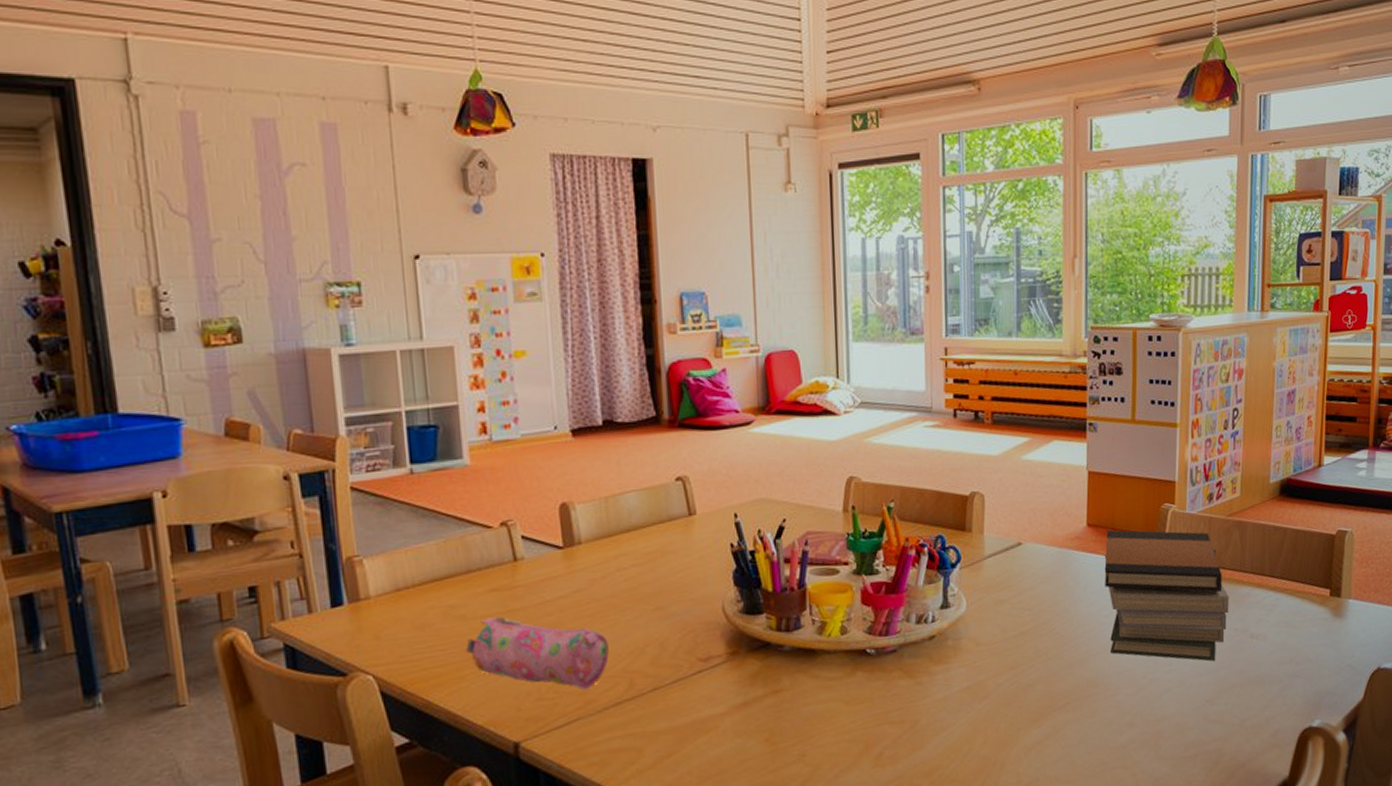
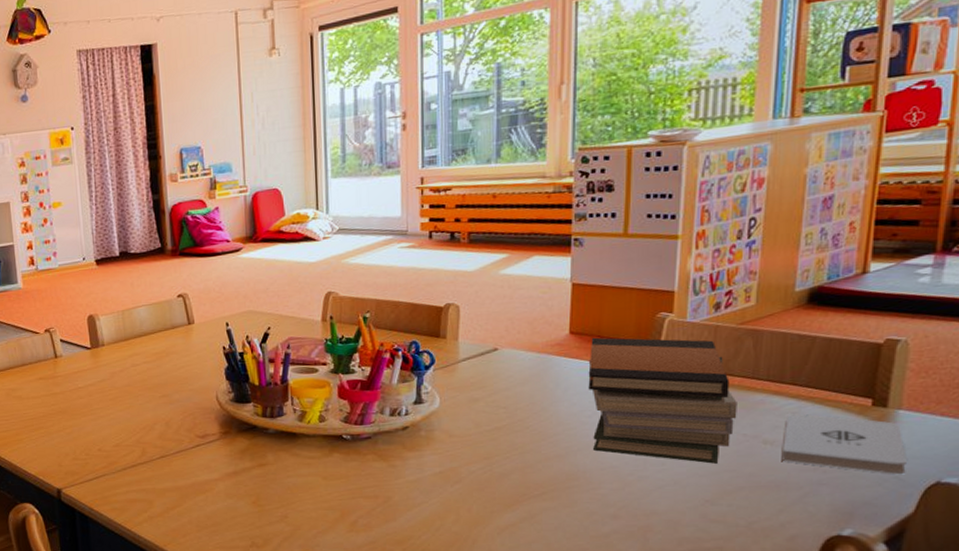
pencil case: present [466,616,609,690] -> none [23,398,126,454]
notepad: none [1265,605,1356,663] -> present [781,412,907,475]

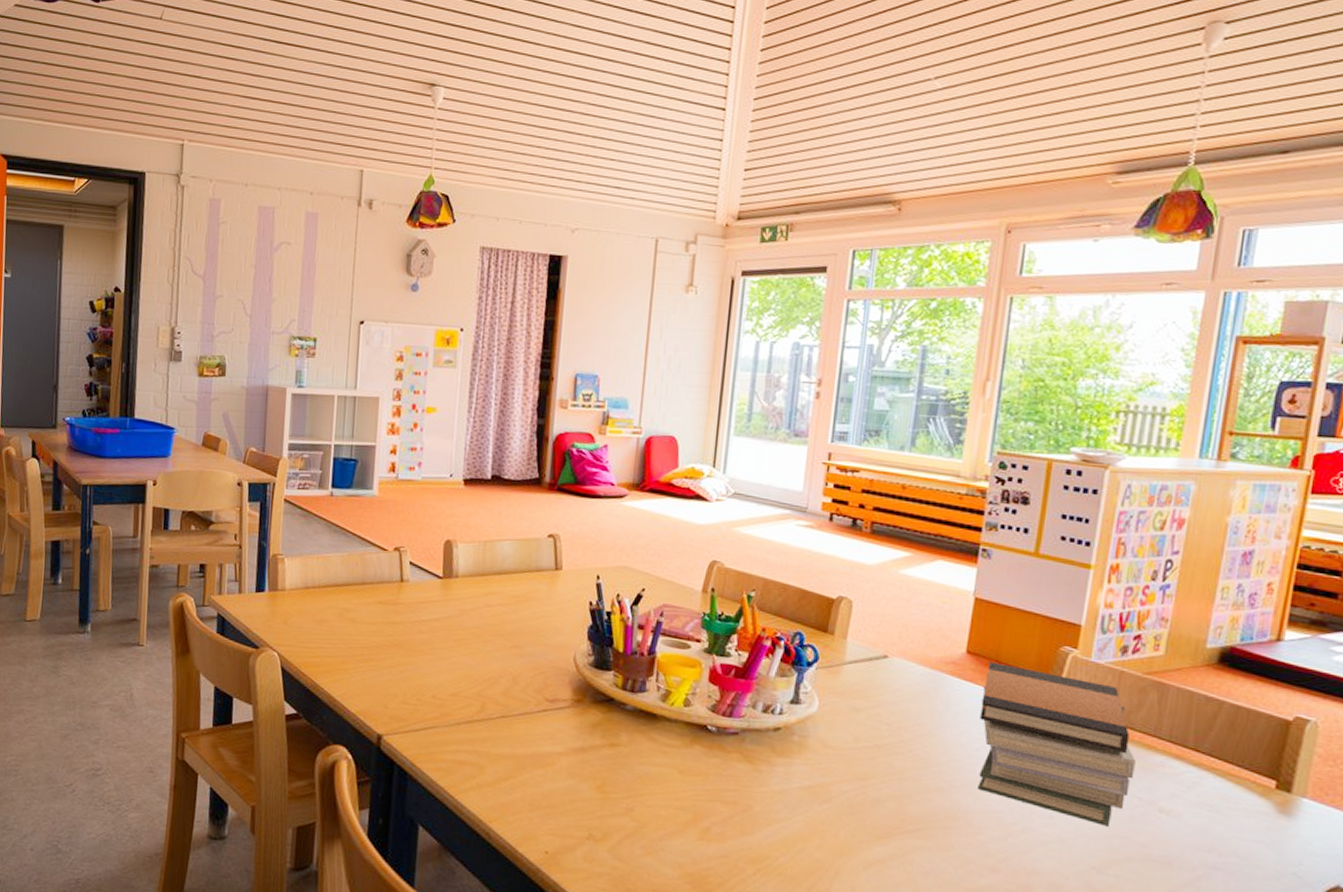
notepad: present [781,412,907,475] -> none [1176,781,1307,872]

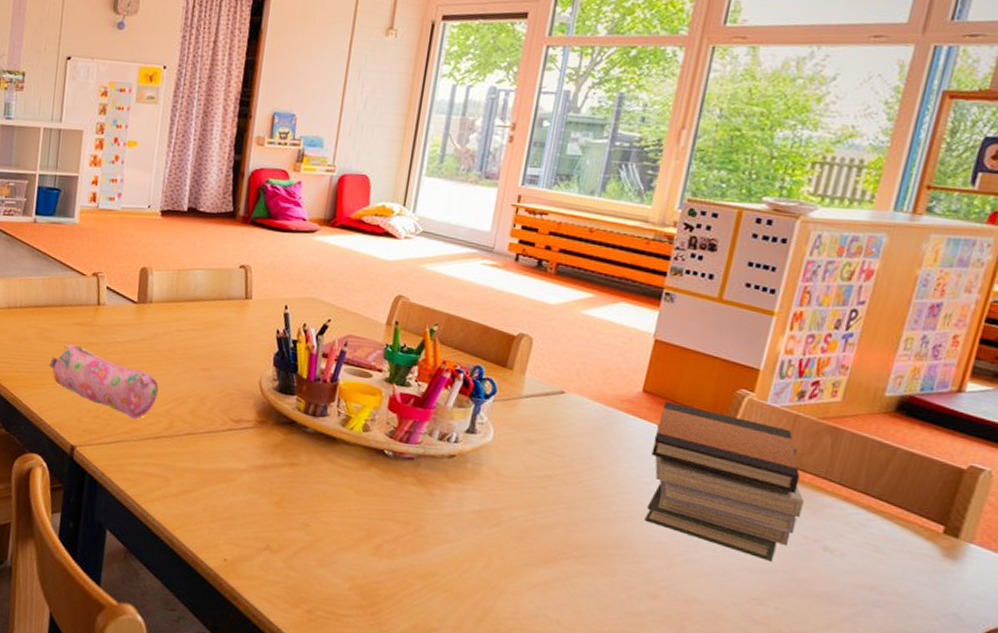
pencil case: none [352,625,469,703] -> present [49,344,159,419]

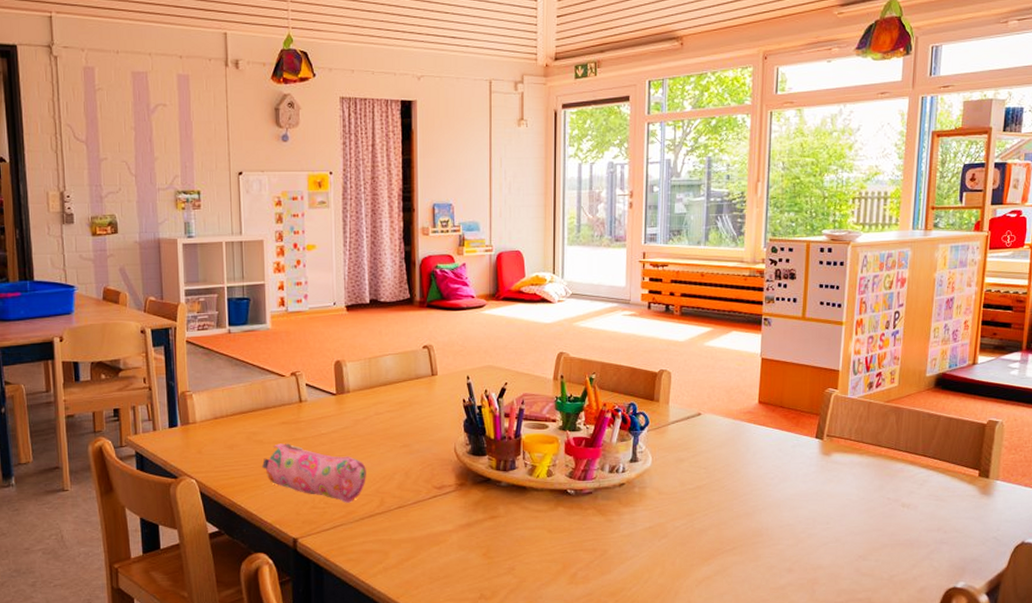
book stack: present [645,401,804,561] -> none [772,407,884,524]

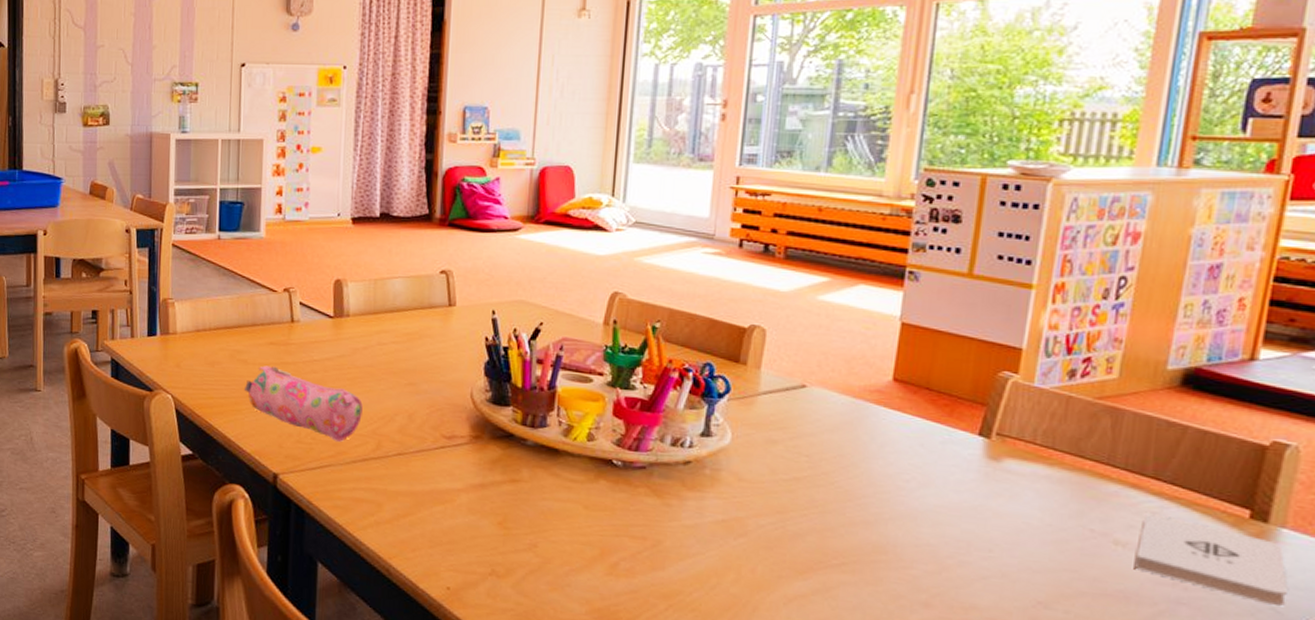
notepad: none [915,480,1002,536] -> present [1134,511,1288,607]

